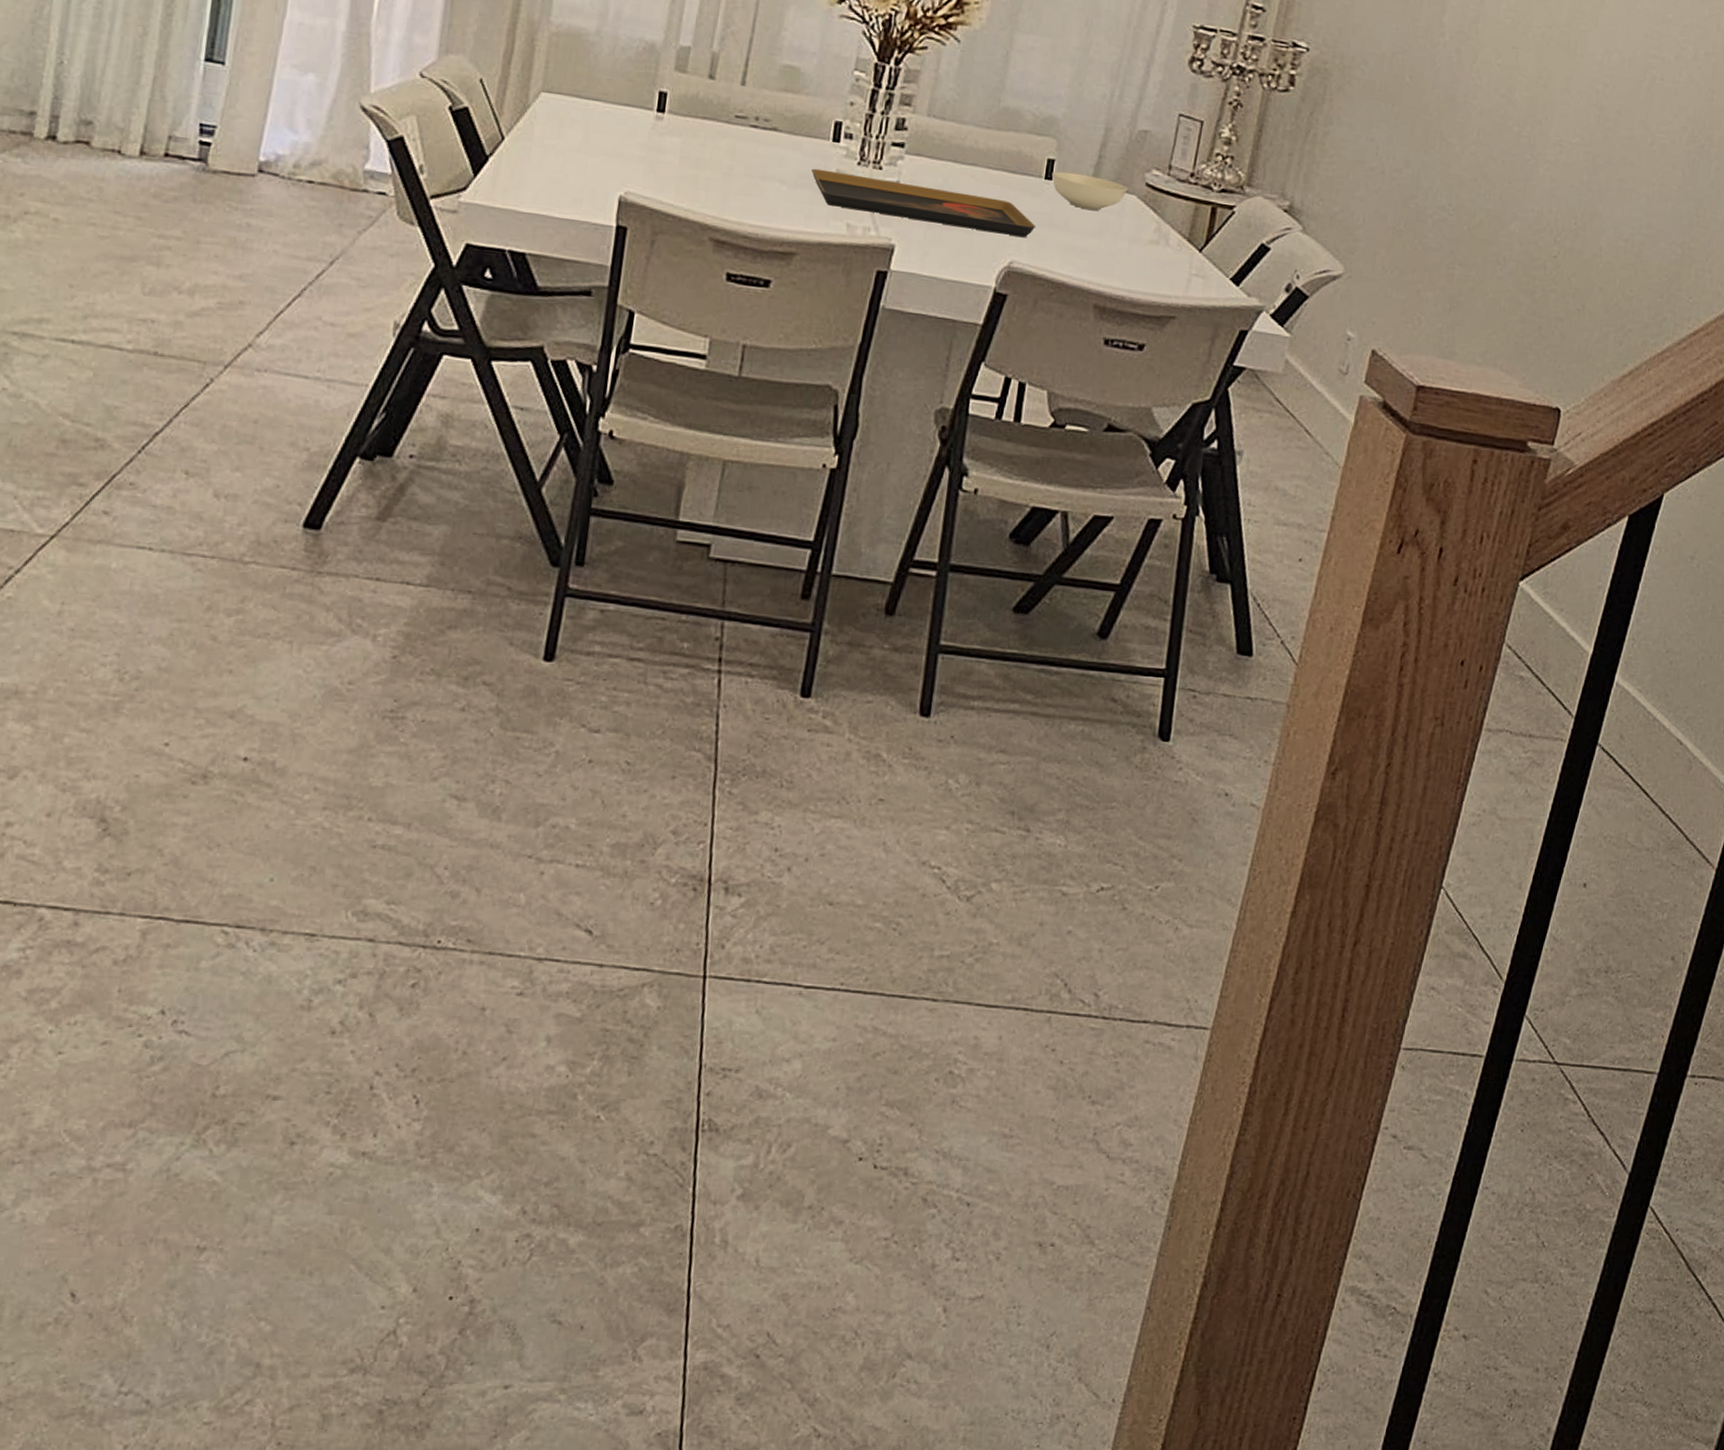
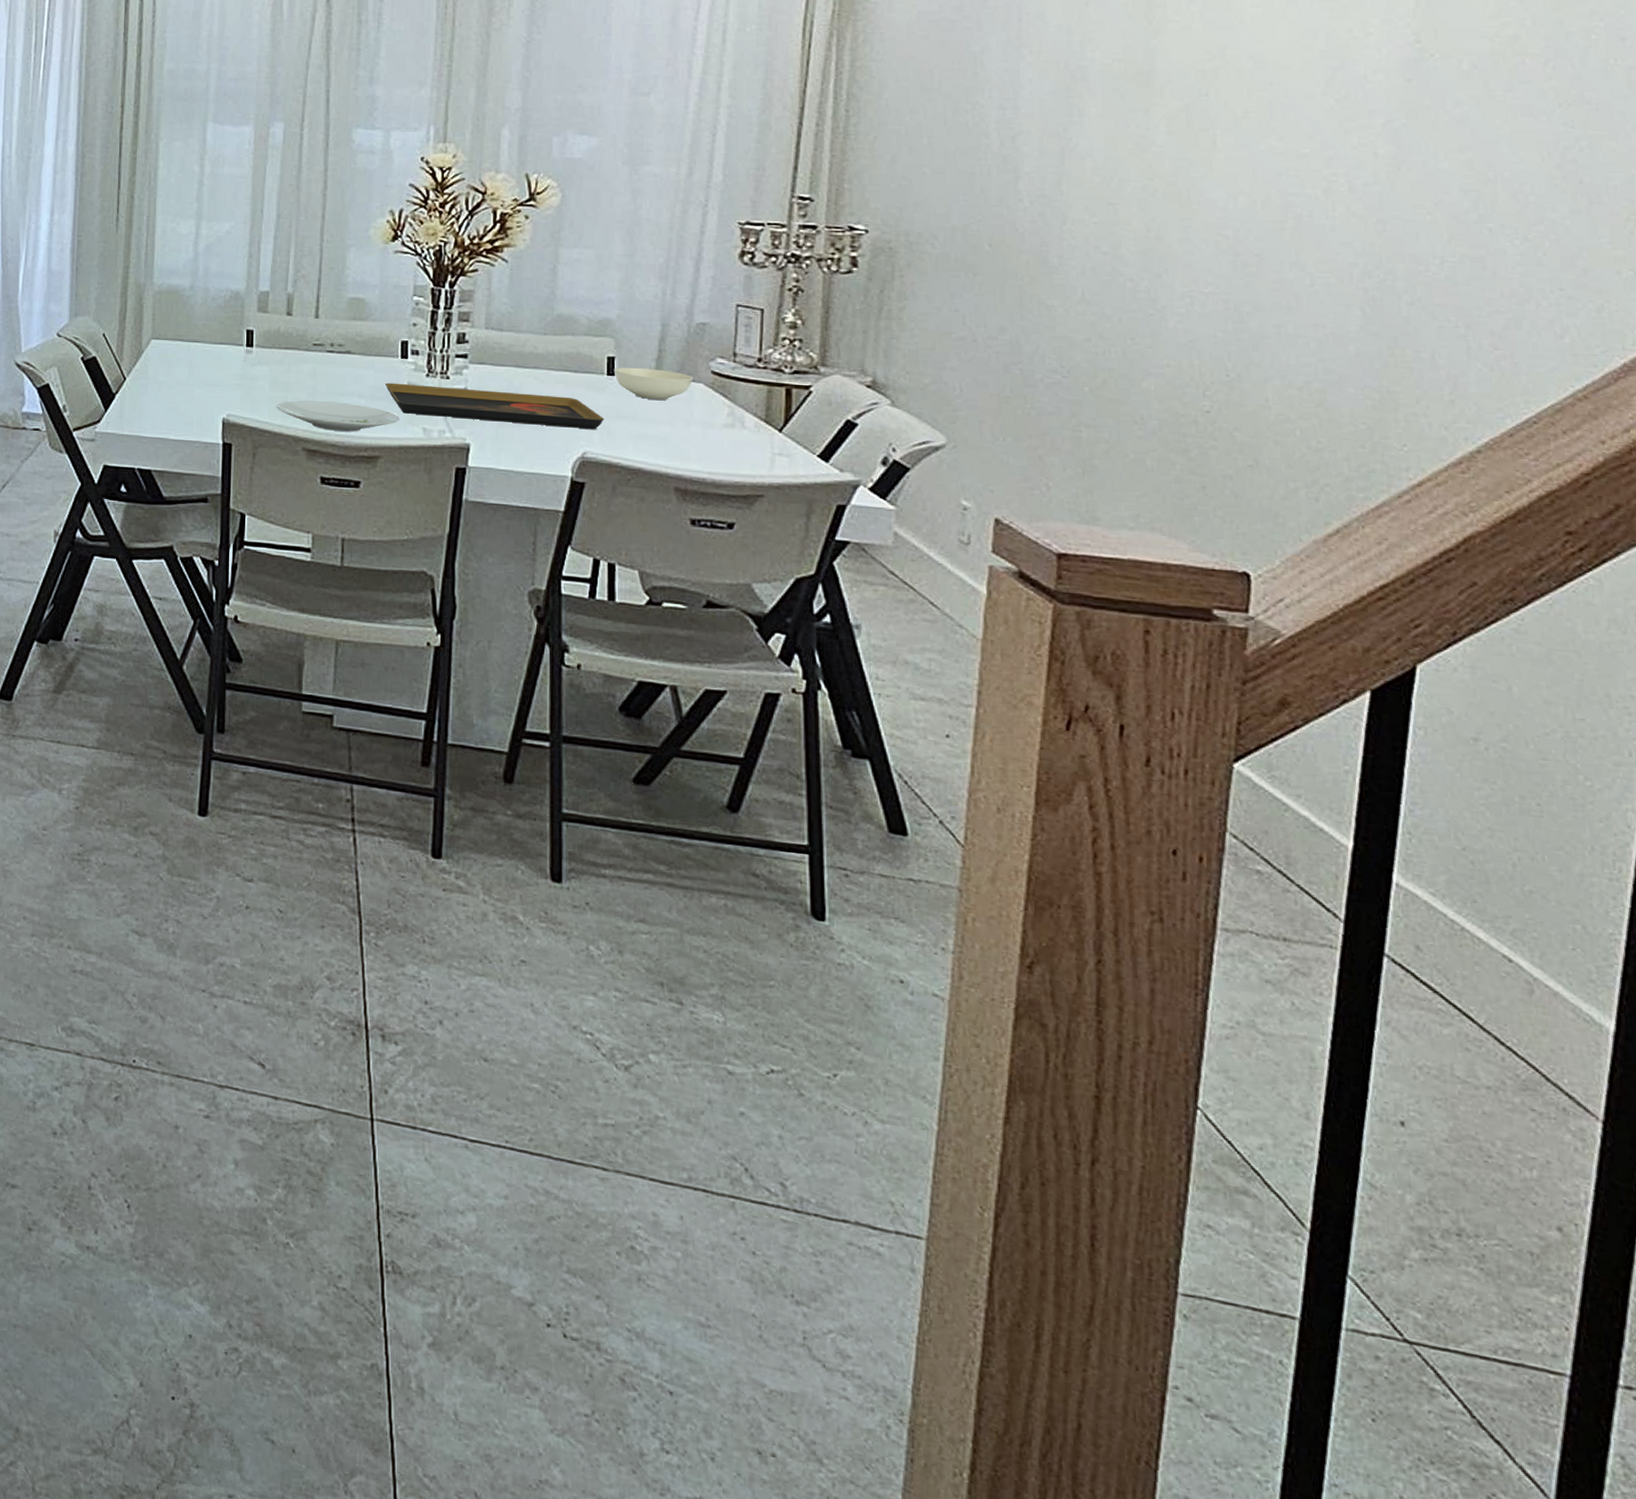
plate: none [684,181,823,223] -> present [276,400,400,432]

